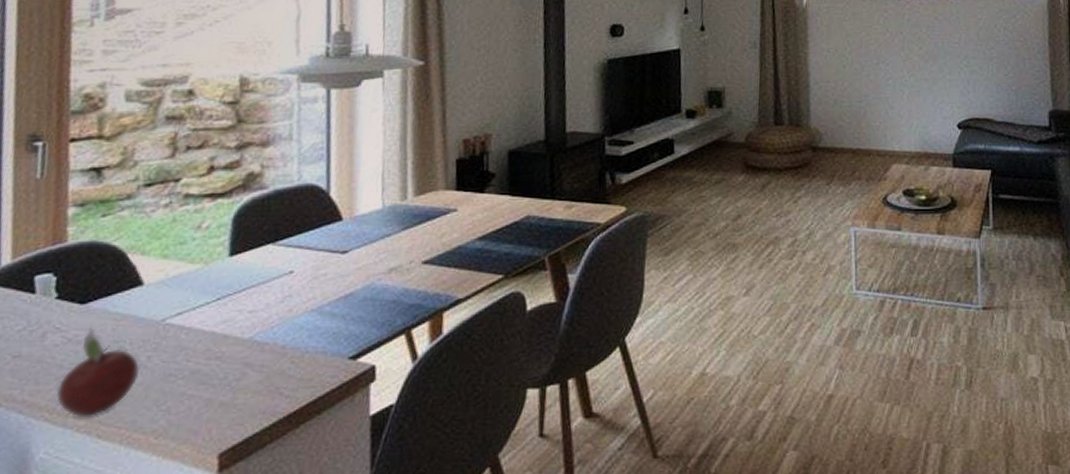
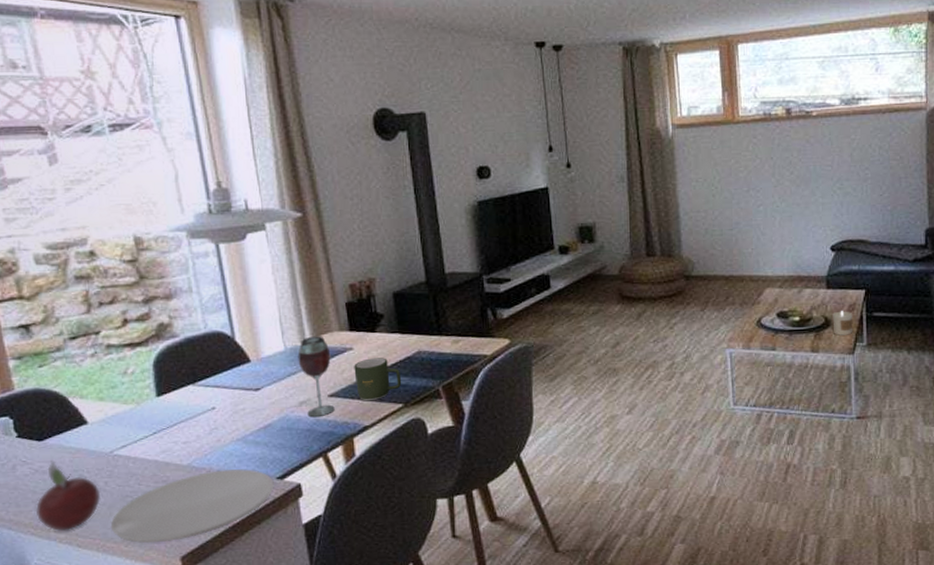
plate: none [142,345,345,435] -> present [110,469,274,543]
wineglass: none [395,194,433,286] -> present [297,336,335,417]
mug: none [454,221,506,271] -> present [354,358,402,401]
candle: none [959,191,979,219] -> present [832,311,853,337]

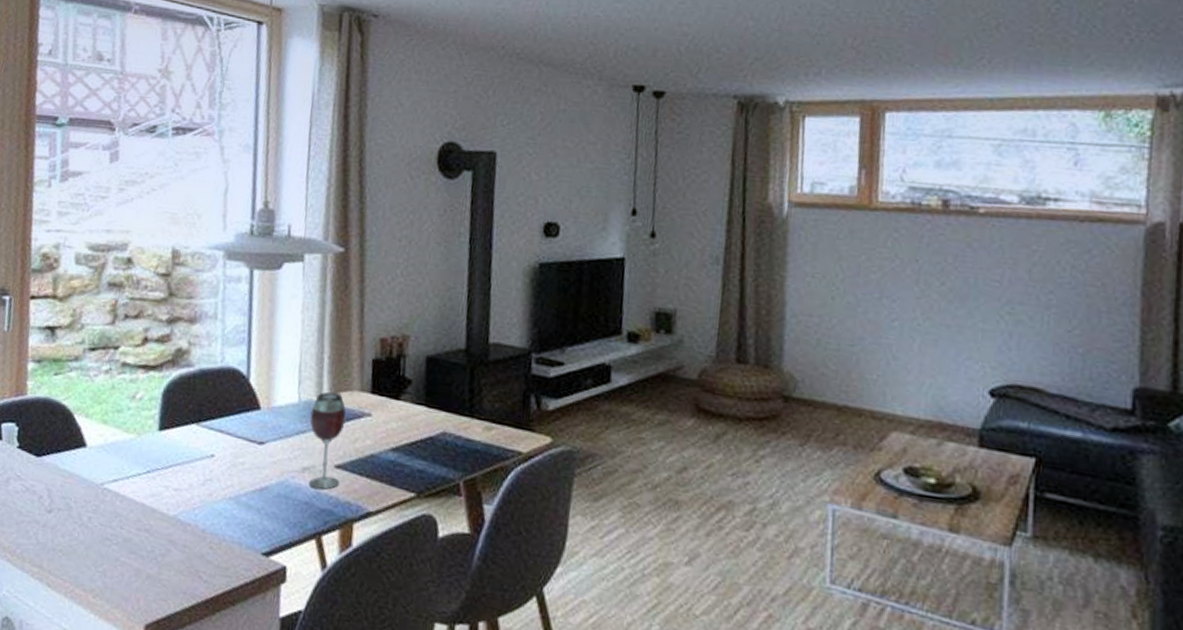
fruit: present [35,459,101,531] -> none [16,479,83,564]
plate: present [110,469,274,543] -> none [83,529,259,604]
mug: present [354,358,402,401] -> none [367,430,419,483]
candle: present [832,311,853,337] -> none [983,481,1015,519]

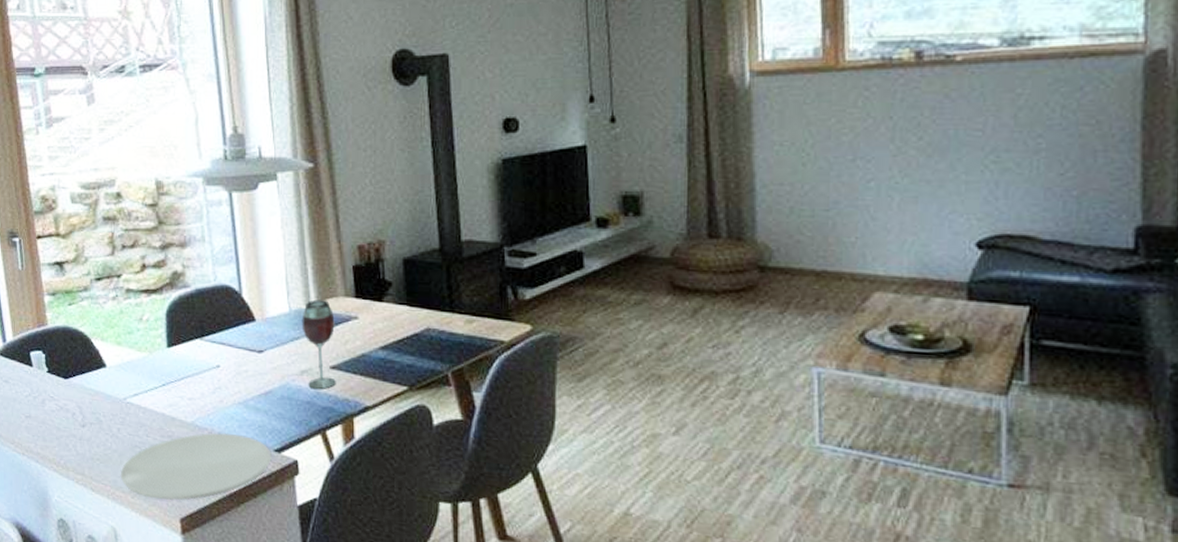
plate: none [83,529,259,604] -> present [120,432,272,500]

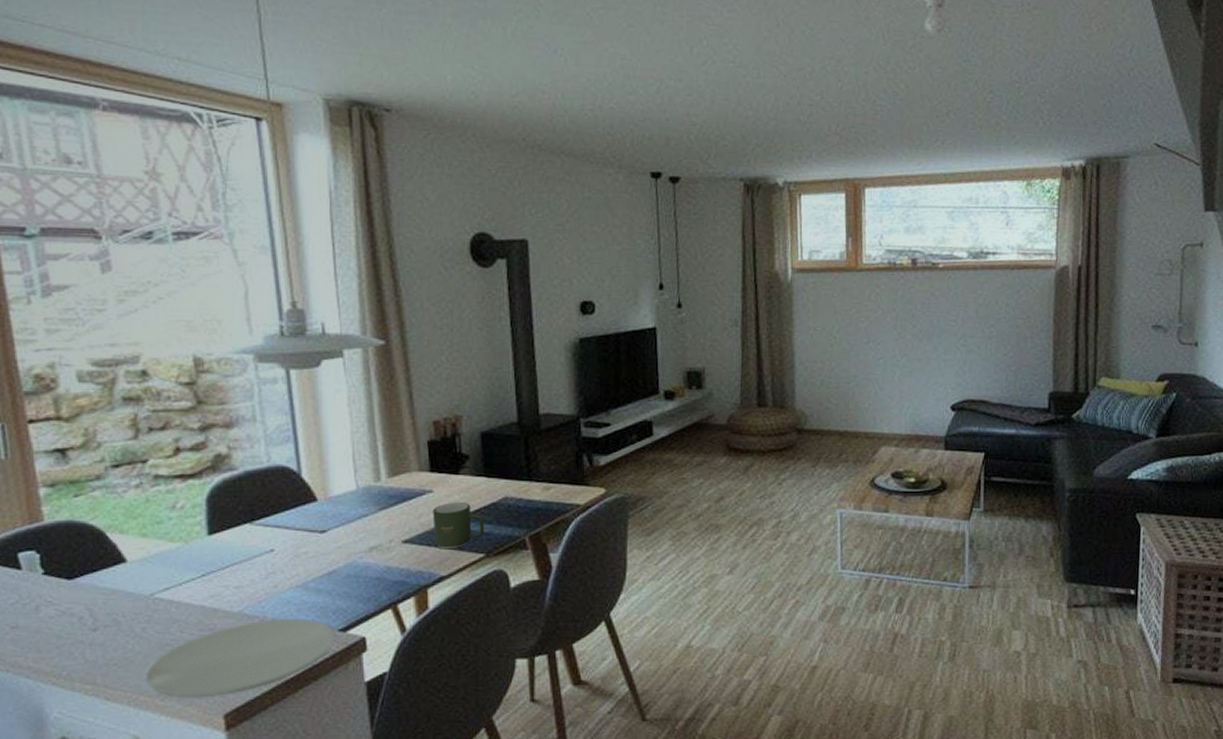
wineglass: present [302,299,336,389] -> none [370,476,409,564]
mug: none [358,330,408,379] -> present [432,502,485,550]

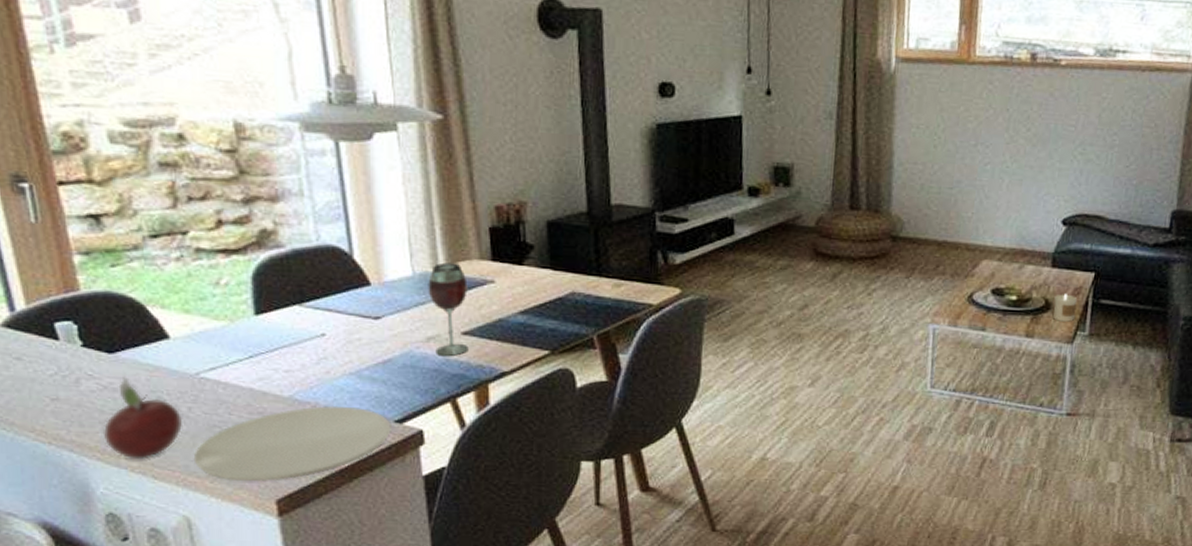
fruit: none [59,600,137,681] -> present [102,376,184,458]
wineglass: none [370,476,409,564] -> present [428,262,469,356]
mug: present [432,502,485,550] -> none [494,294,550,344]
candle: none [949,474,971,501] -> present [1053,294,1078,323]

